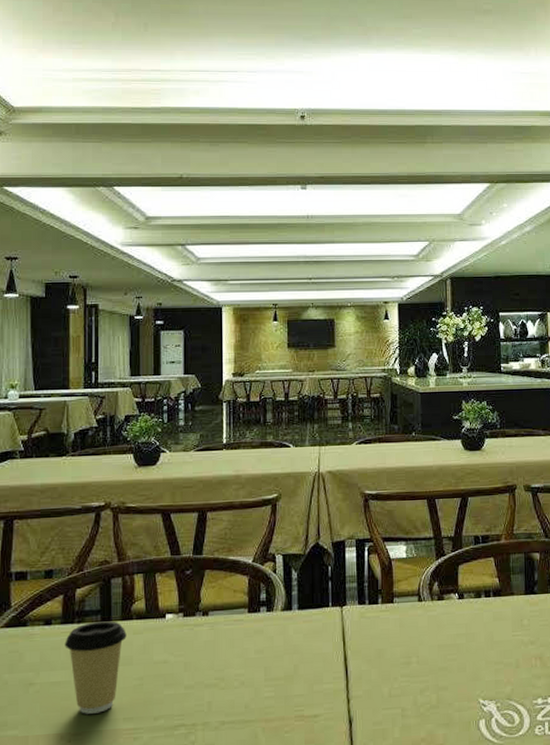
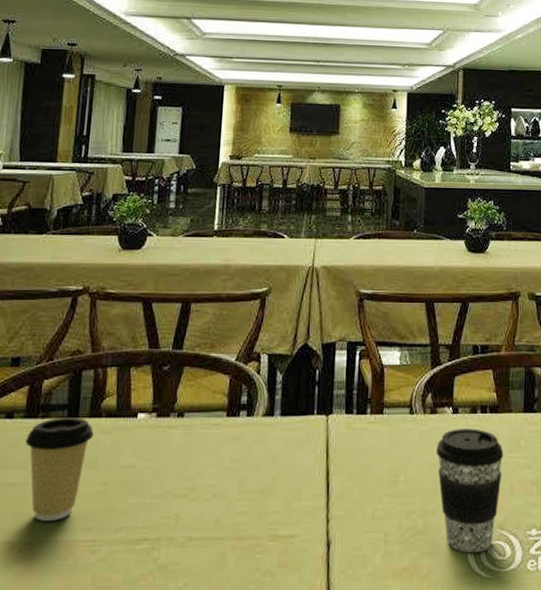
coffee cup: none [444,611,509,722] -> present [435,428,504,552]

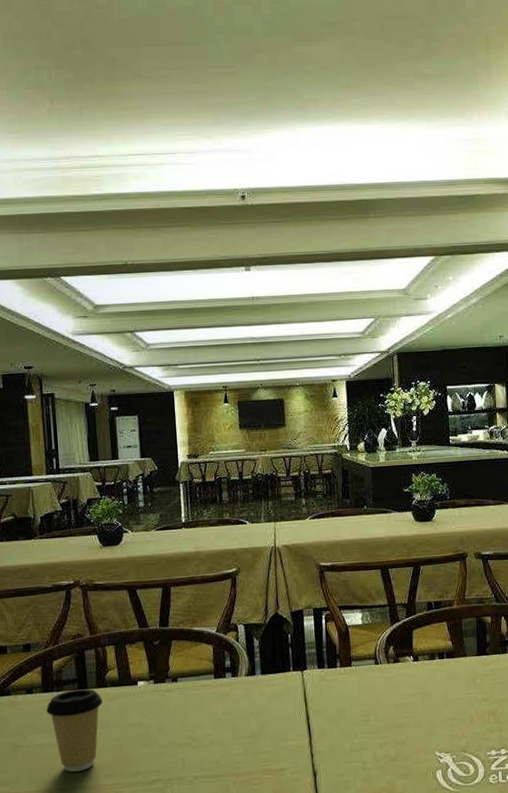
coffee cup: present [435,428,504,552] -> none [401,672,462,773]

